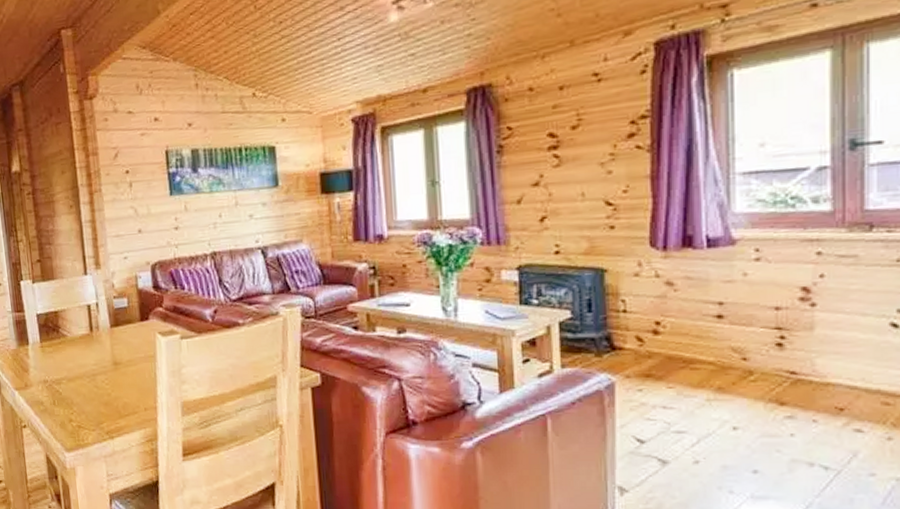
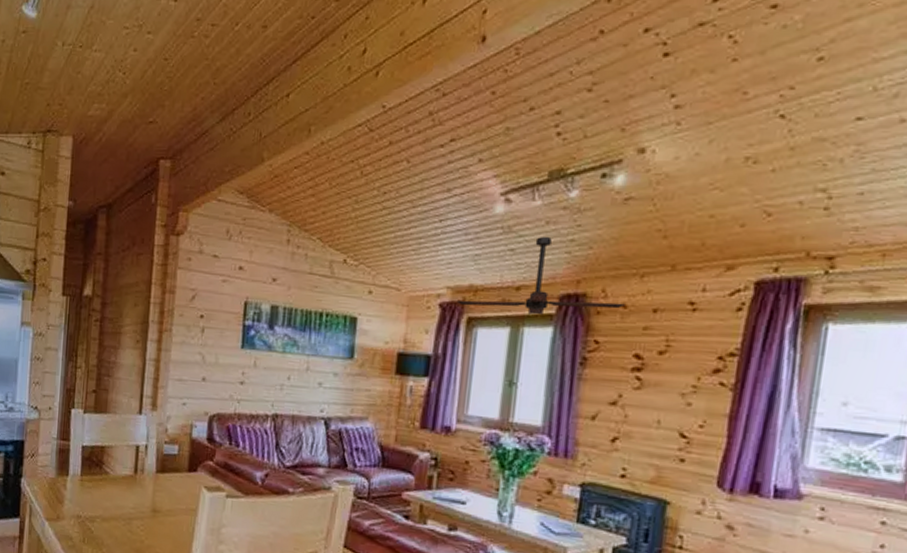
ceiling fan: none [367,36,531,117] -> present [456,237,625,315]

